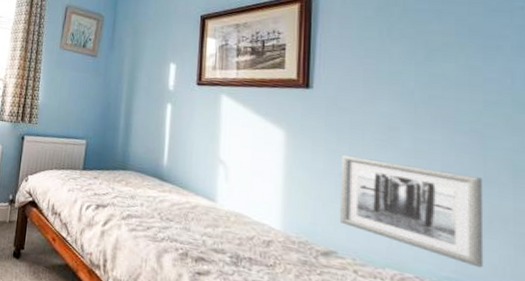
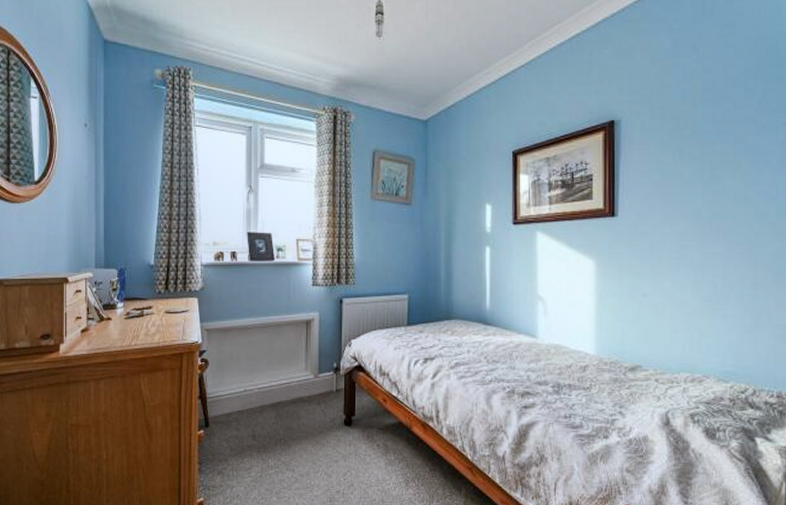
wall art: present [339,154,484,268] -> none [642,276,754,359]

